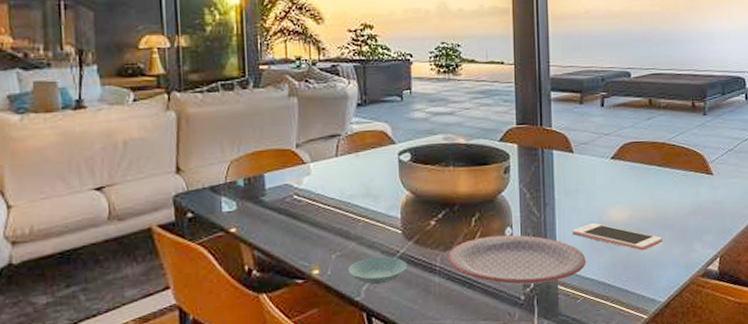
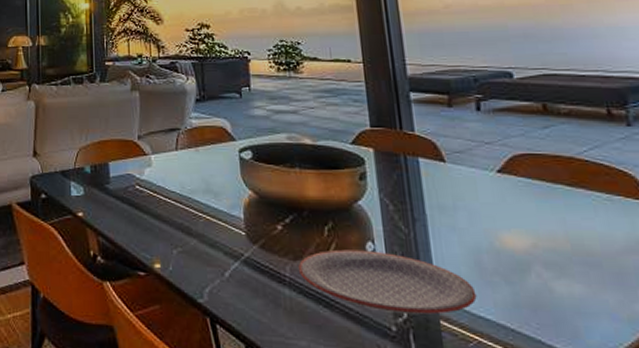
saucer: present [347,256,408,285] -> none [189,257,253,289]
cell phone: present [572,223,663,251] -> none [452,249,588,292]

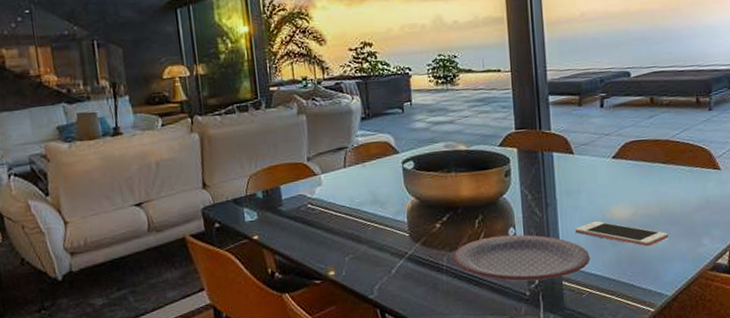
cell phone: none [452,249,588,292] -> present [574,221,669,247]

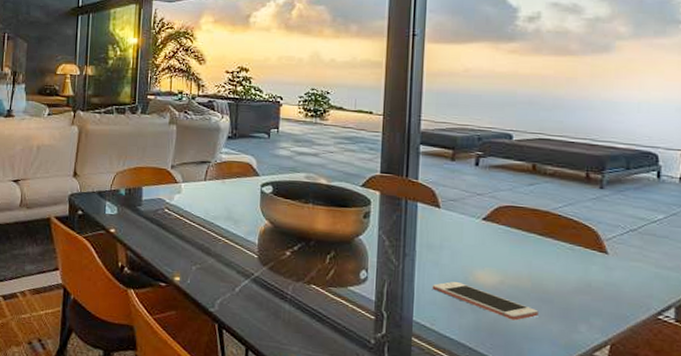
plate: present [454,234,590,282] -> none [300,275,446,332]

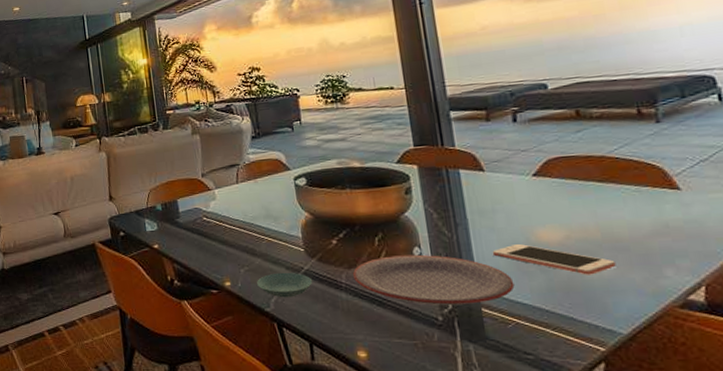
saucer: none [205,275,260,301] -> present [256,272,313,298]
plate: none [300,275,446,332] -> present [353,254,515,305]

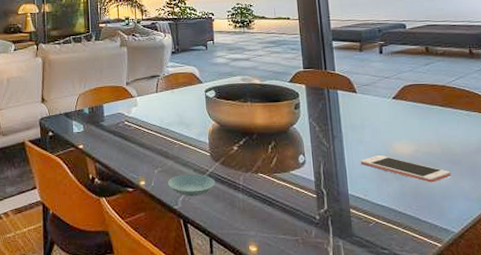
plate: present [353,254,515,305] -> none [250,161,376,206]

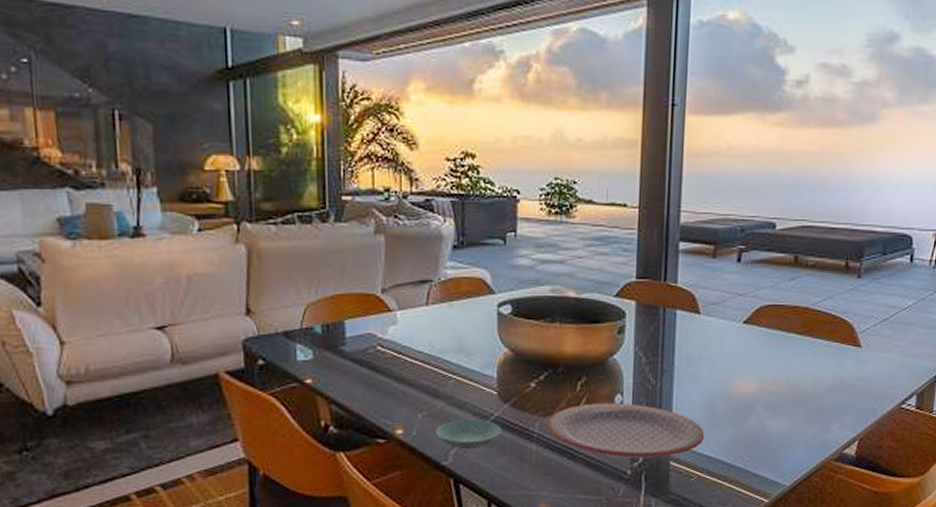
plate: none [250,161,376,206] -> present [548,402,705,458]
cell phone: present [360,155,451,183] -> none [690,395,795,429]

